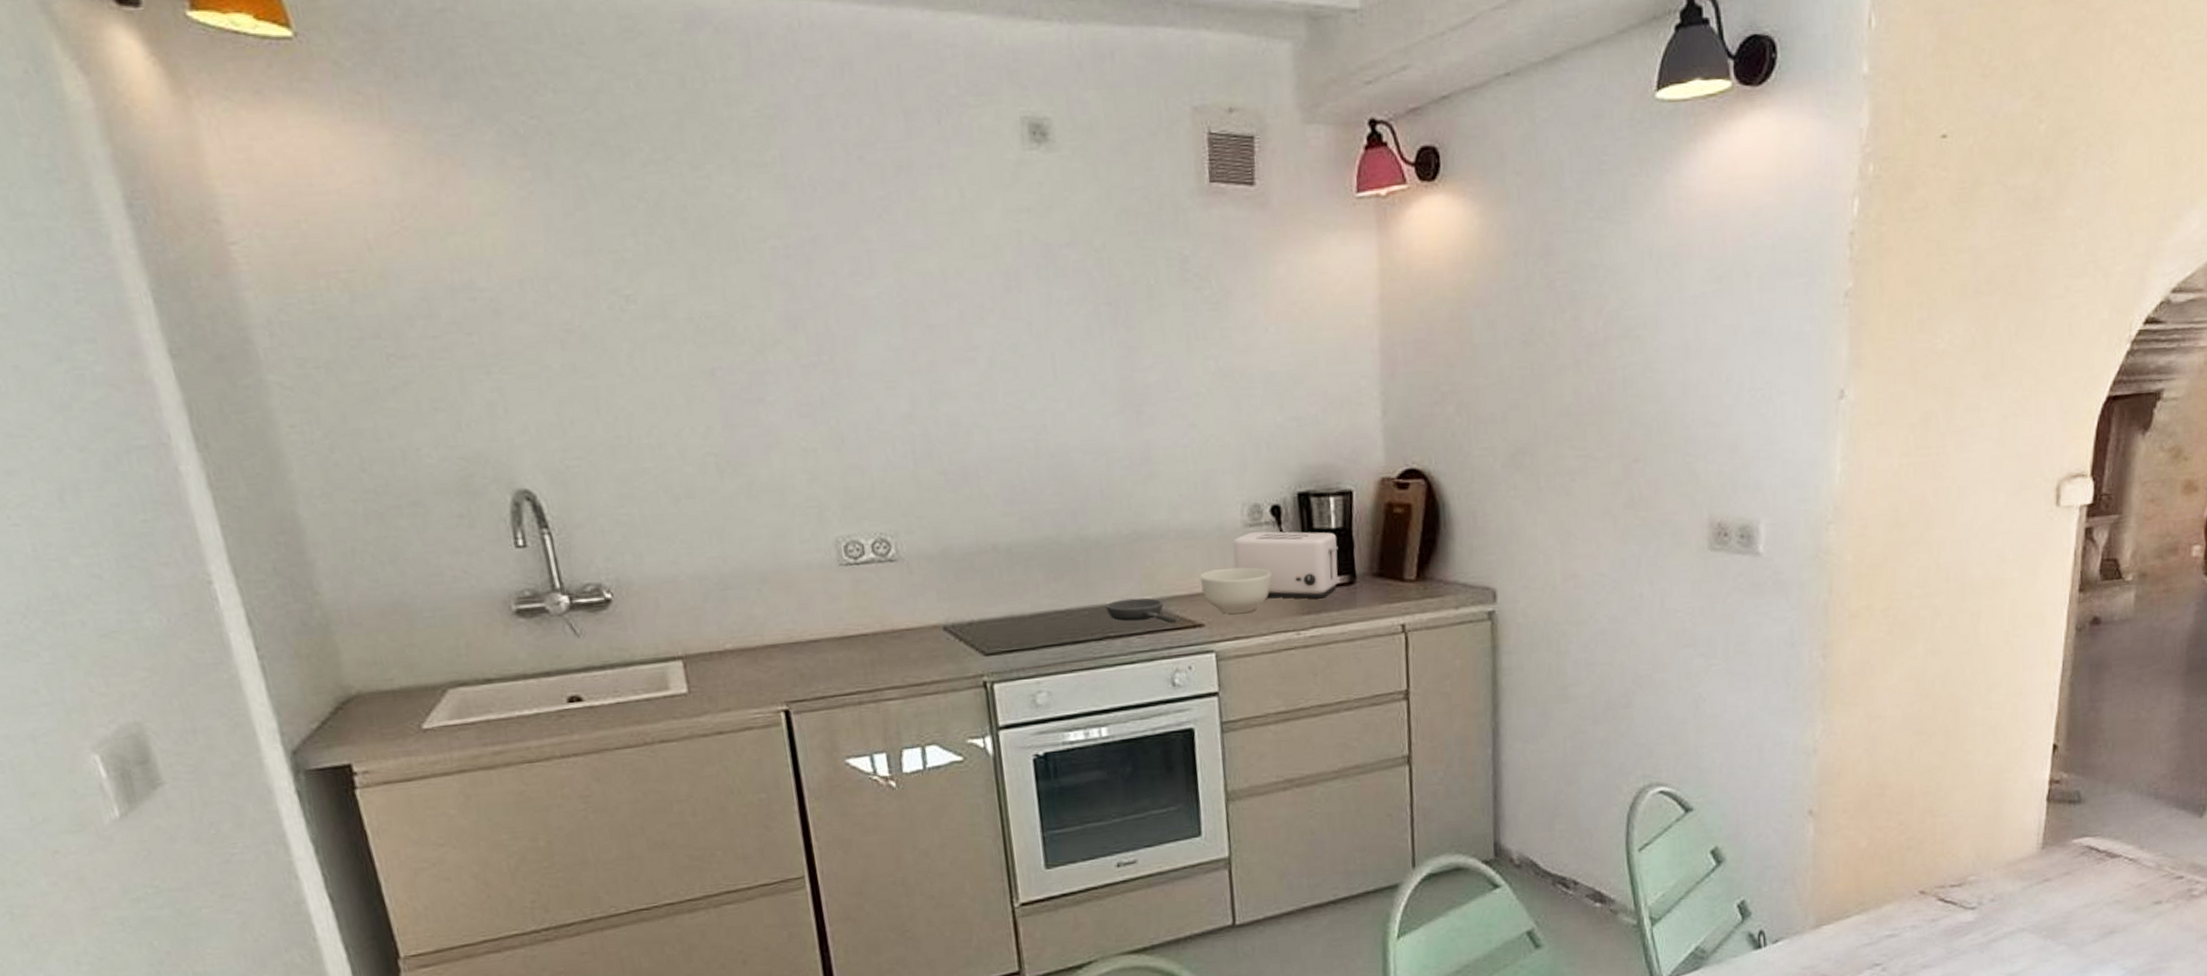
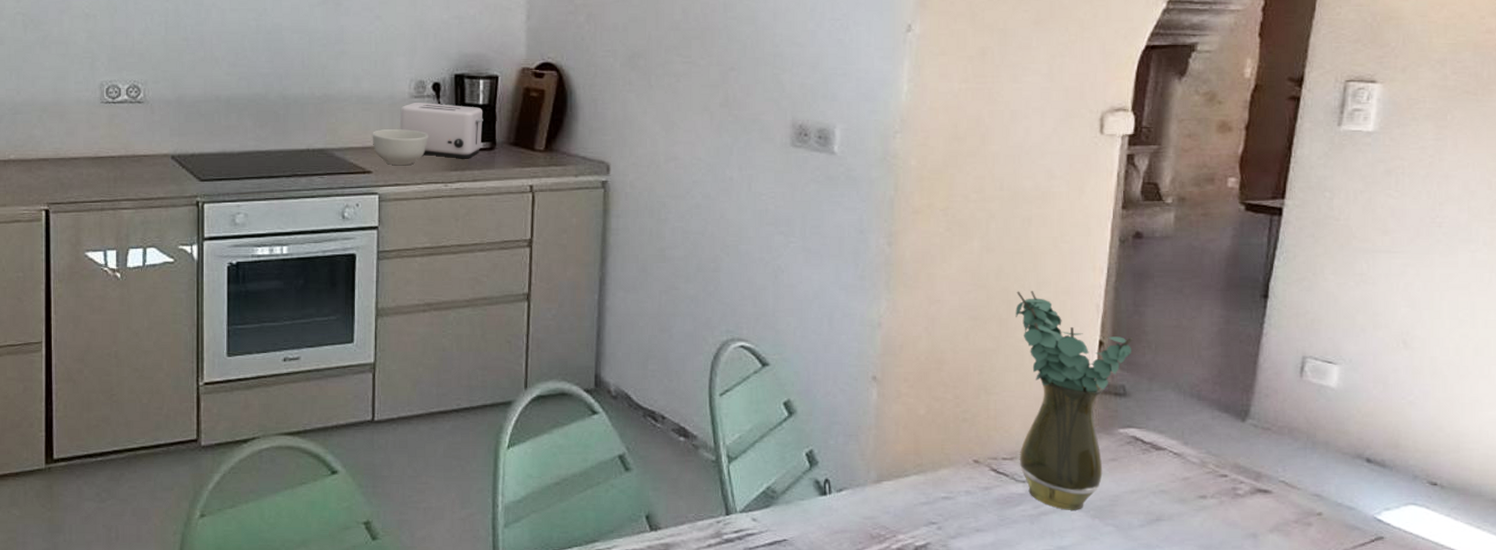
frying pan: present [1106,597,1177,624] -> none [297,146,351,169]
vase: none [1964,695,2089,934] -> present [1015,291,1134,510]

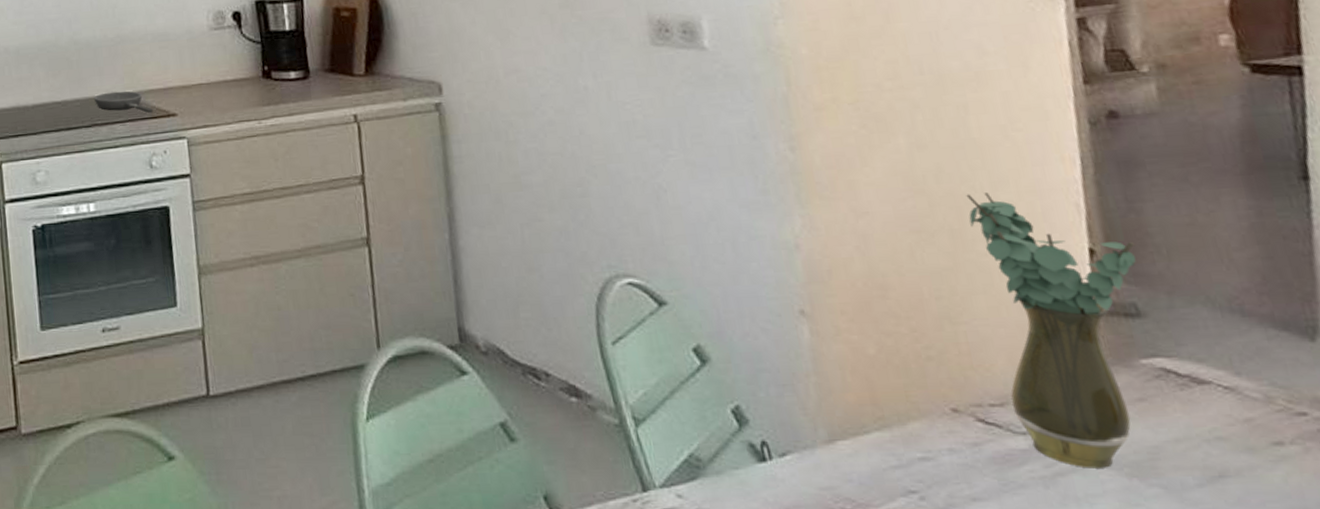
frying pan: none [297,146,351,169] -> present [94,91,154,114]
bowl: present [372,129,429,166] -> none [172,64,235,106]
toaster: present [399,102,483,159] -> none [200,33,294,92]

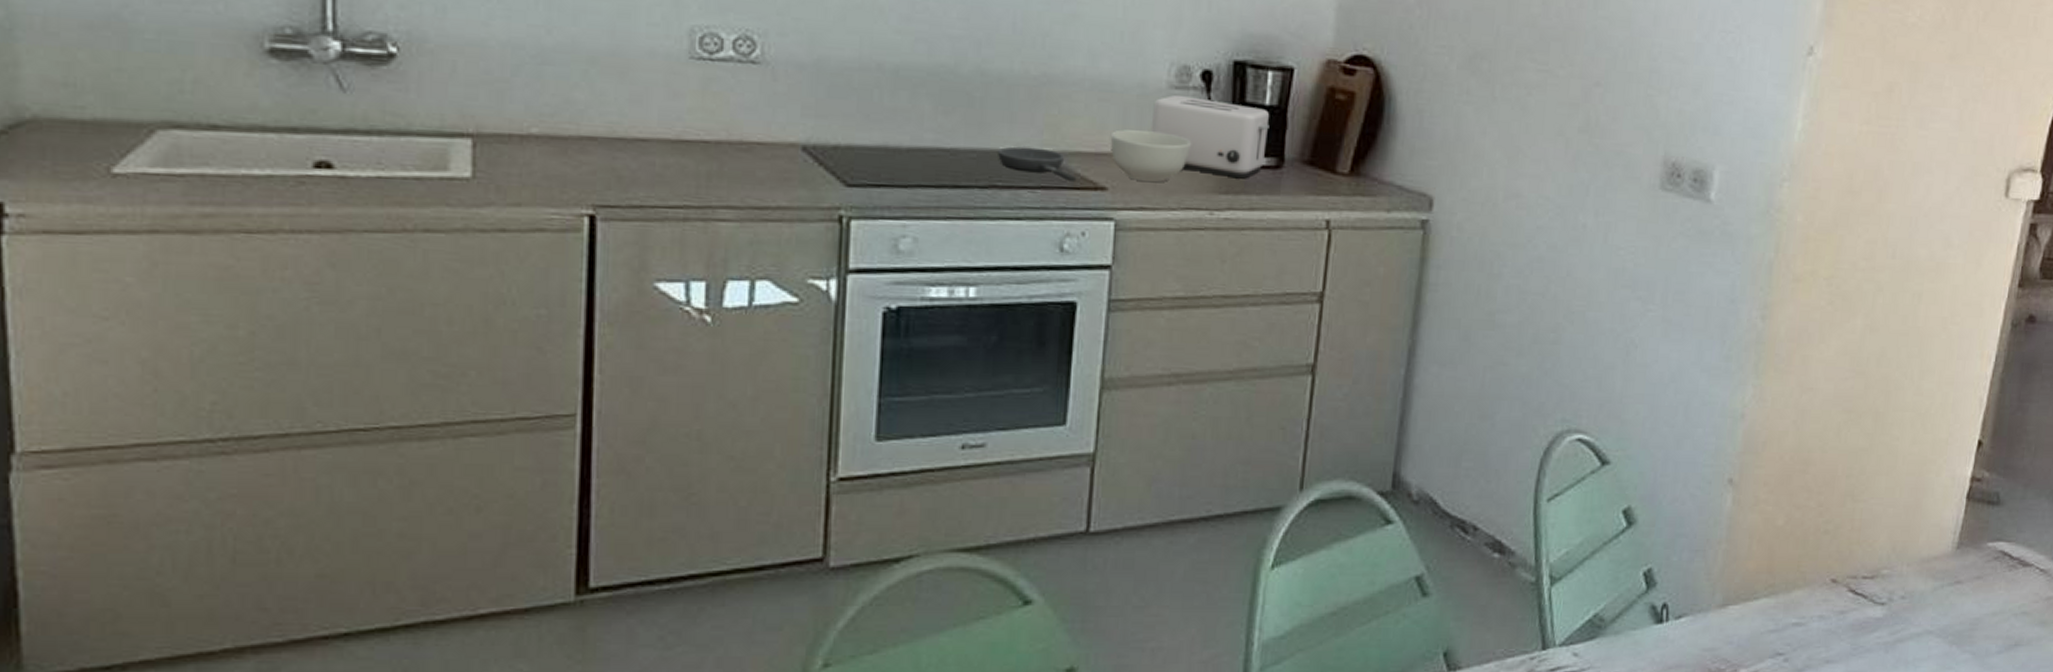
bowl: none [172,64,235,106] -> present [1110,129,1192,183]
toaster: none [200,33,294,92] -> present [1150,94,1270,179]
vase: present [966,192,1136,469] -> none [1879,380,2014,636]

